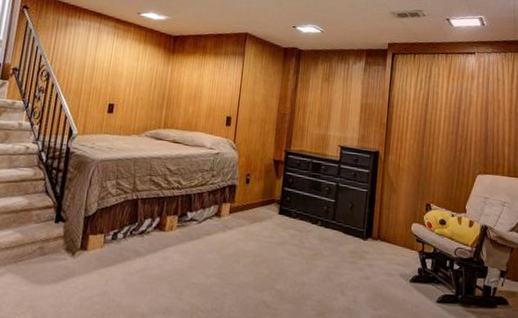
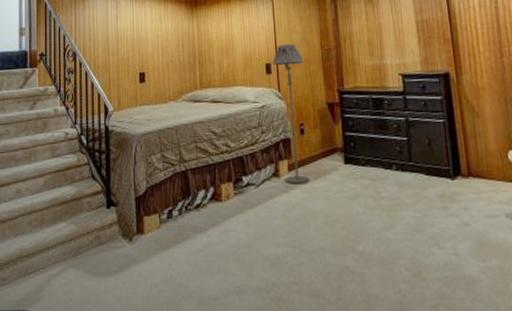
floor lamp: none [224,102,261,226] -> present [272,43,310,184]

